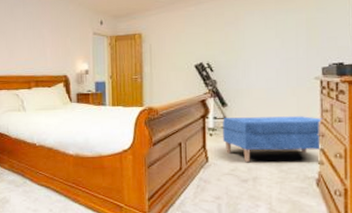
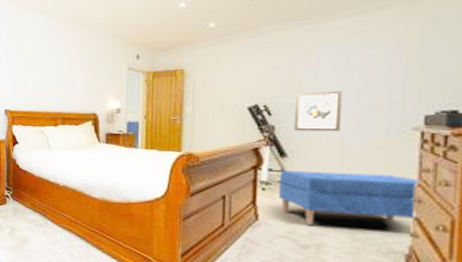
wall art: none [230,49,265,84] -> present [293,90,342,132]

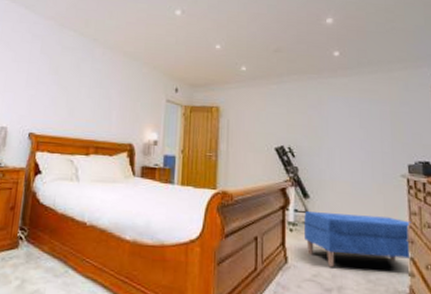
wall art: present [293,90,342,132] -> none [313,137,349,176]

